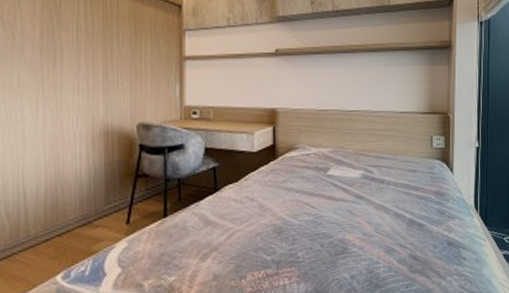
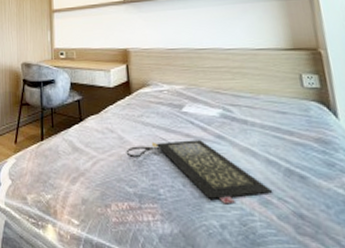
clutch bag: none [266,201,397,258] -> present [126,140,273,205]

